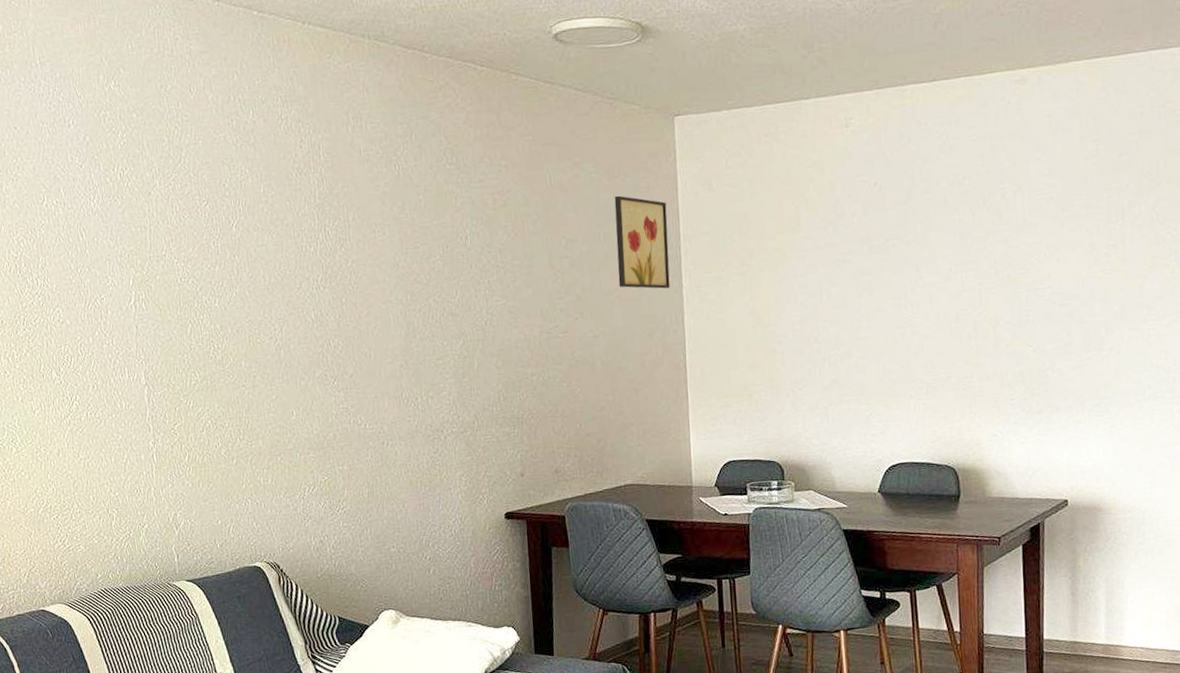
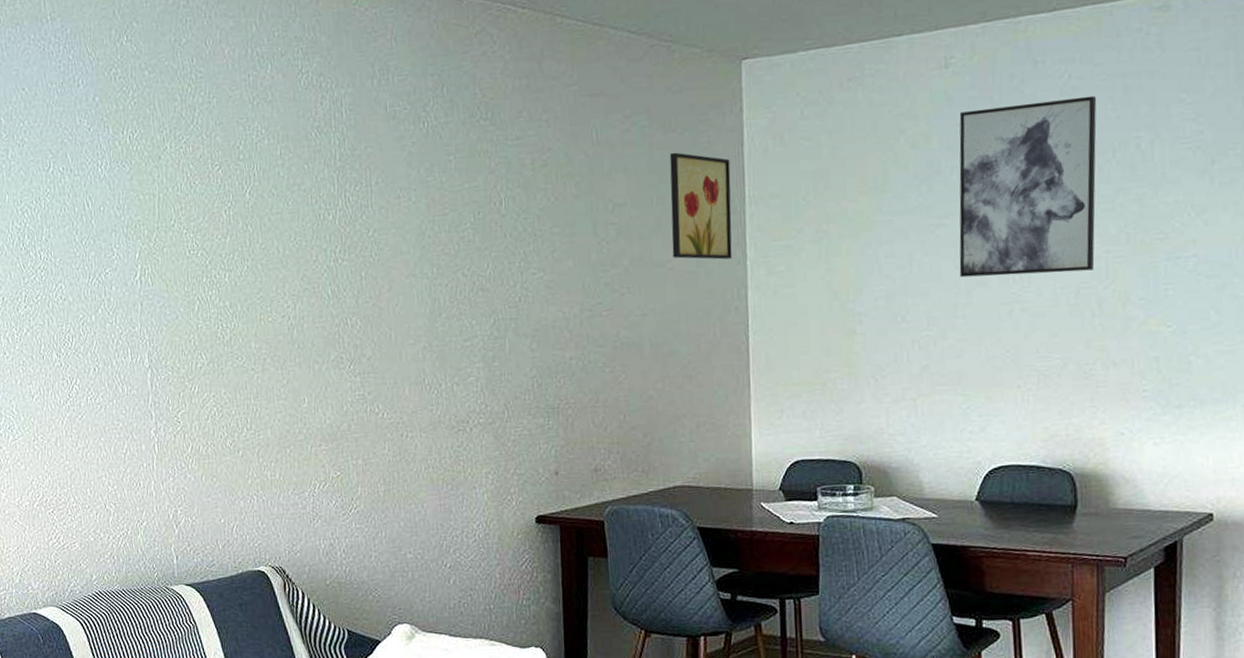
wall art: none [858,153,970,305] -> present [959,95,1097,278]

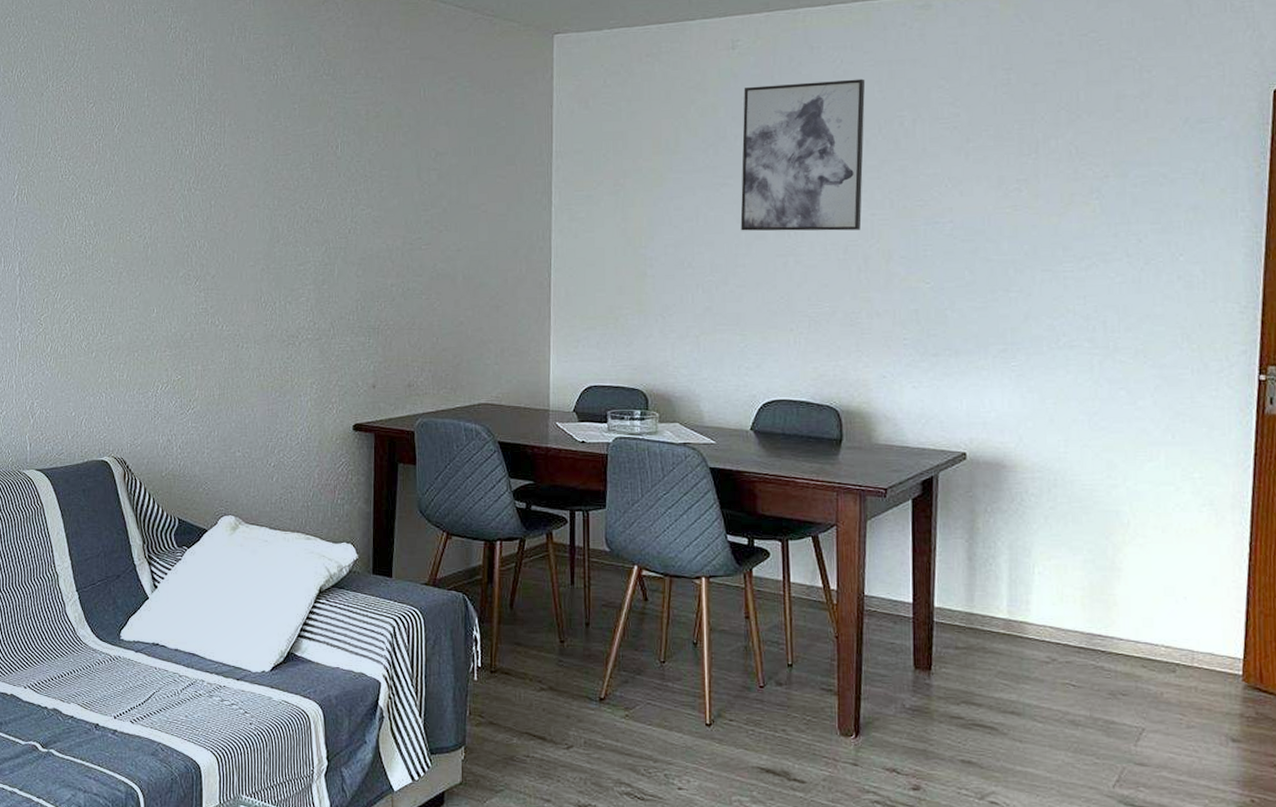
wall art: present [669,152,733,260] -> none [486,110,540,205]

